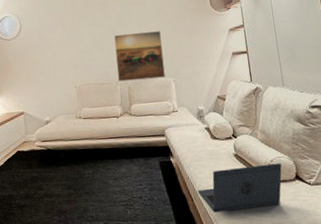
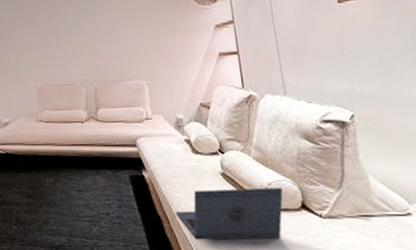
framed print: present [114,31,165,82] -> none [79,27,137,83]

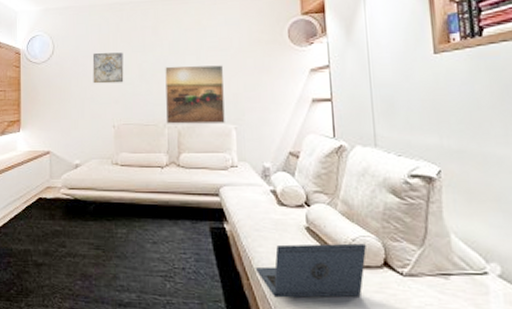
wall art: none [14,21,43,51] -> present [92,52,124,84]
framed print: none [79,27,137,83] -> present [165,65,225,124]

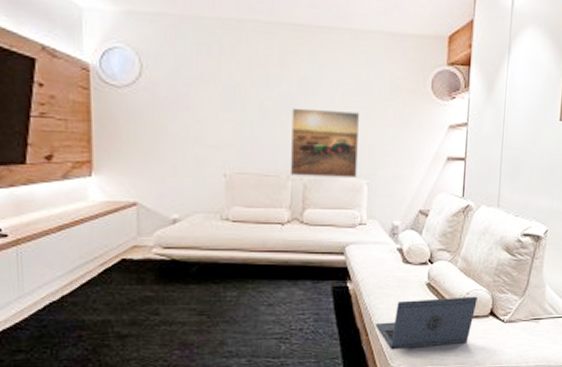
wall art: present [92,52,124,84] -> none [197,82,240,123]

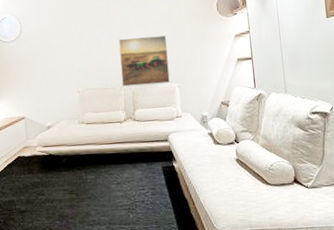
laptop: present [376,296,477,350] -> none [200,167,281,216]

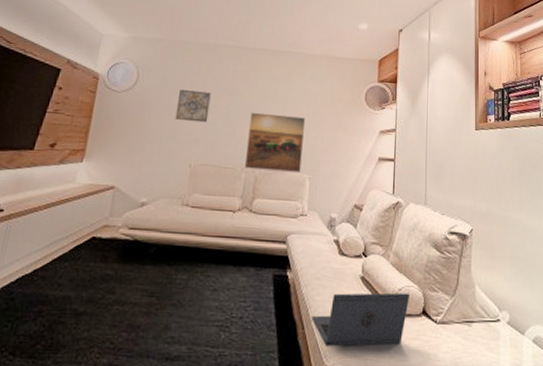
wall art: none [56,29,85,57] -> present [175,90,211,123]
laptop: none [200,167,281,216] -> present [312,292,409,347]

